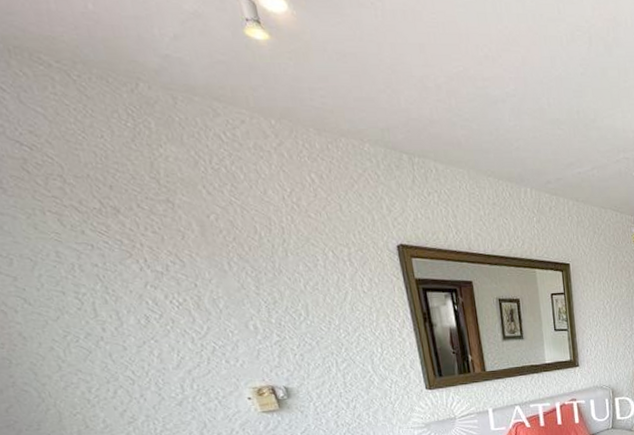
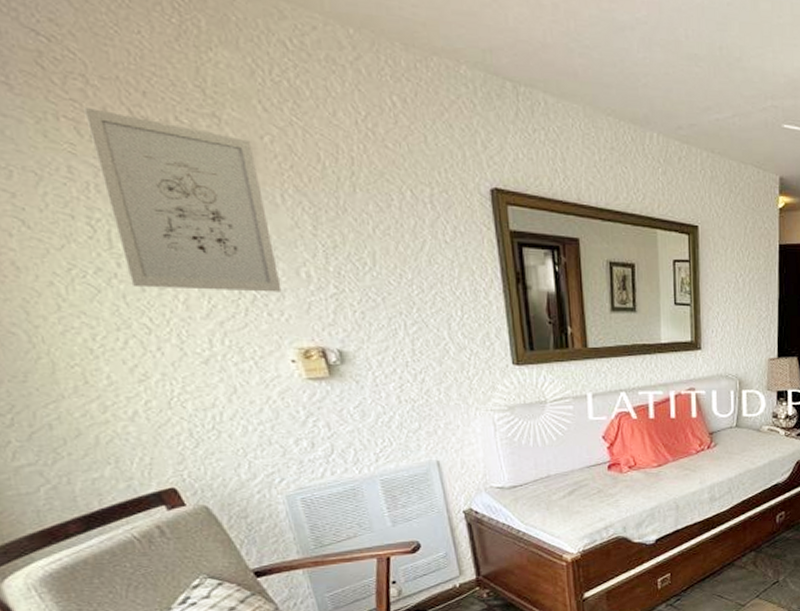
wall art: none [64,201,236,347] -> present [84,106,282,292]

